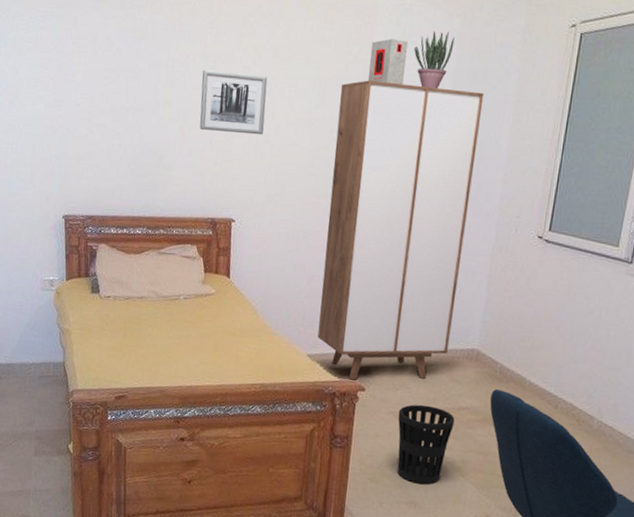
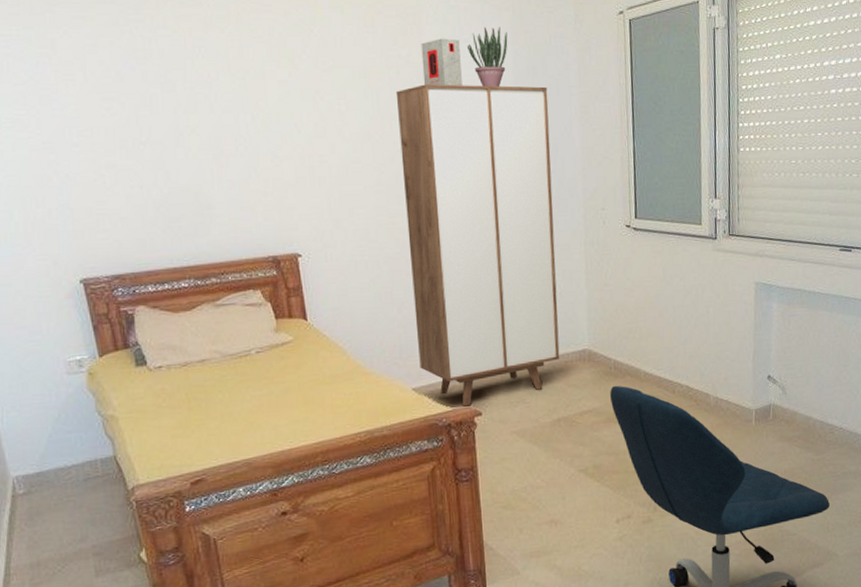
wall art: present [199,70,268,135] -> none [230,88,316,157]
wastebasket: present [397,404,455,484] -> none [521,416,580,500]

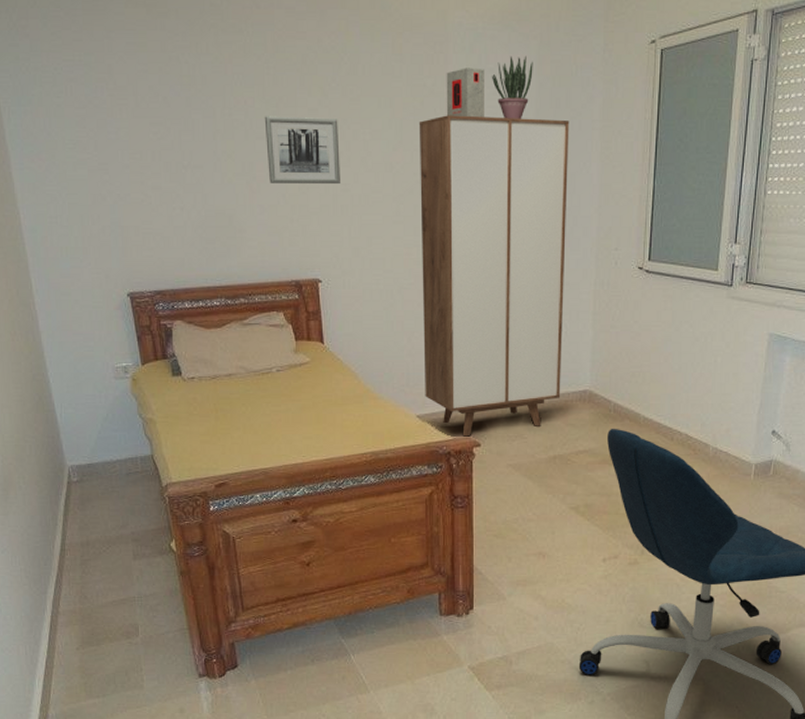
wall art: none [230,88,316,157] -> present [264,116,340,185]

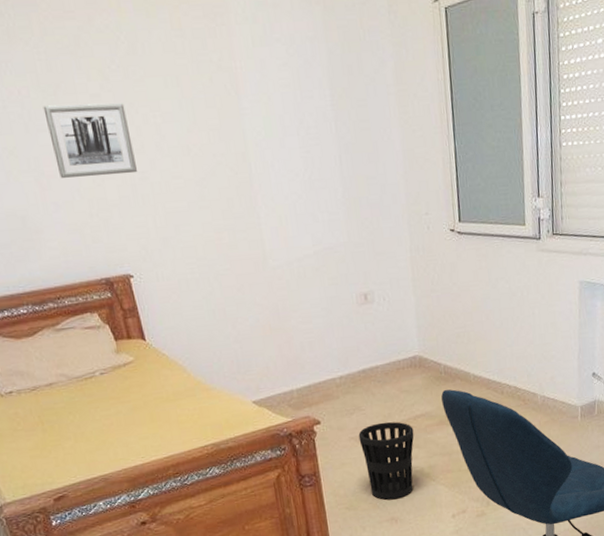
wardrobe: present [418,115,570,437] -> none [210,86,392,416]
decorative box: present [446,68,484,118] -> none [231,38,278,92]
potted plant: present [491,55,533,119] -> none [278,22,321,91]
wastebasket: none [517,453,574,534] -> present [358,421,414,500]

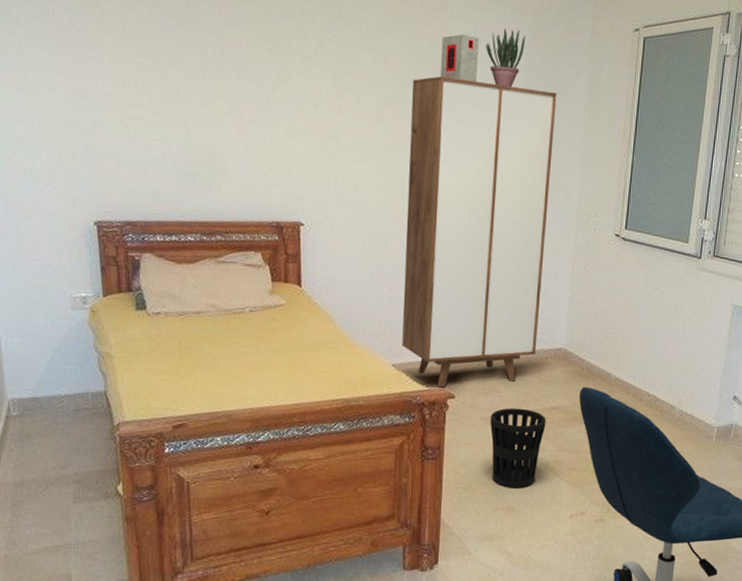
wall art: present [43,103,137,178] -> none [257,59,332,132]
wardrobe: none [210,86,392,416] -> present [402,76,557,388]
decorative box: none [231,38,278,92] -> present [440,34,479,82]
potted plant: none [278,22,321,91] -> present [485,28,526,87]

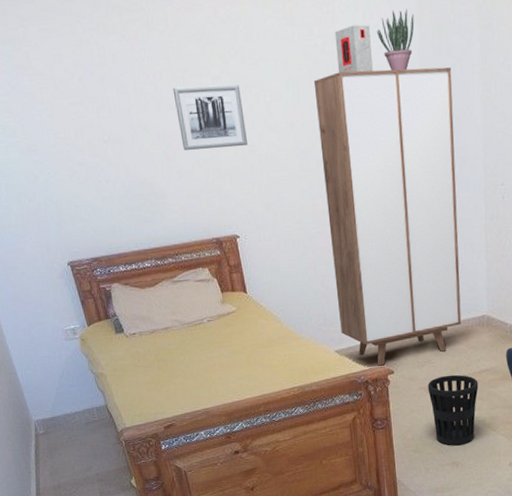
wall art: none [257,59,332,132] -> present [172,84,248,150]

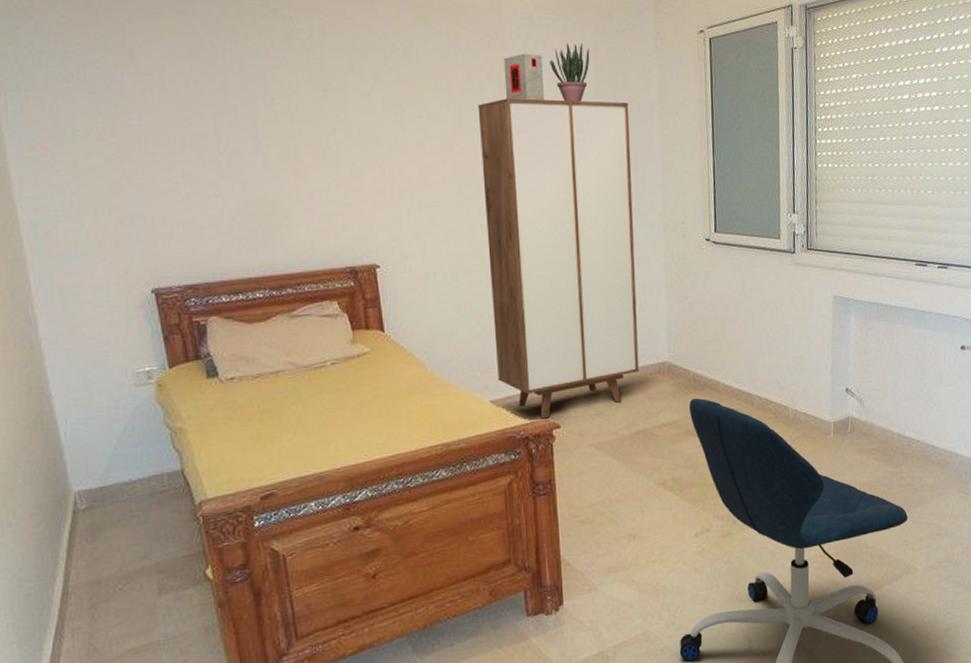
wall art: present [172,84,248,150] -> none [311,100,397,168]
wastebasket: present [427,374,479,446] -> none [600,429,659,514]

